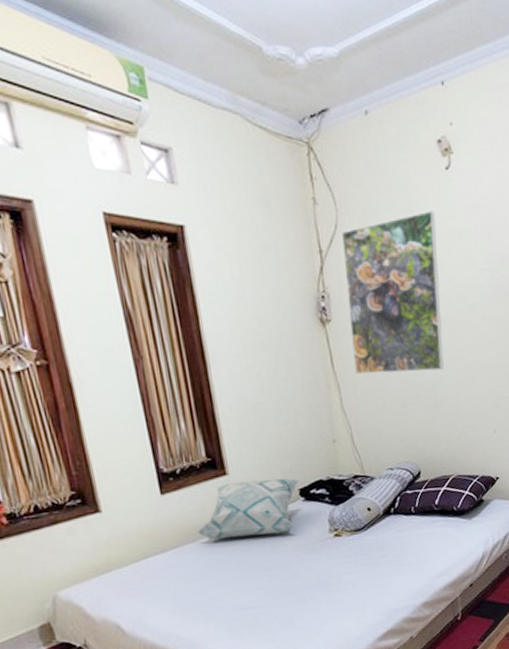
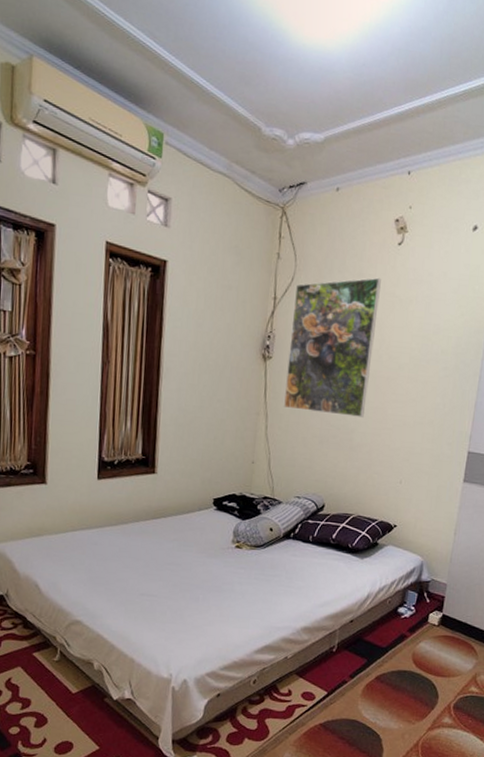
decorative pillow: present [197,478,300,540] -> none [120,481,216,535]

